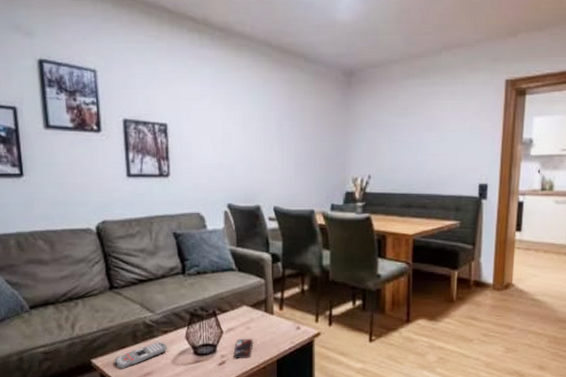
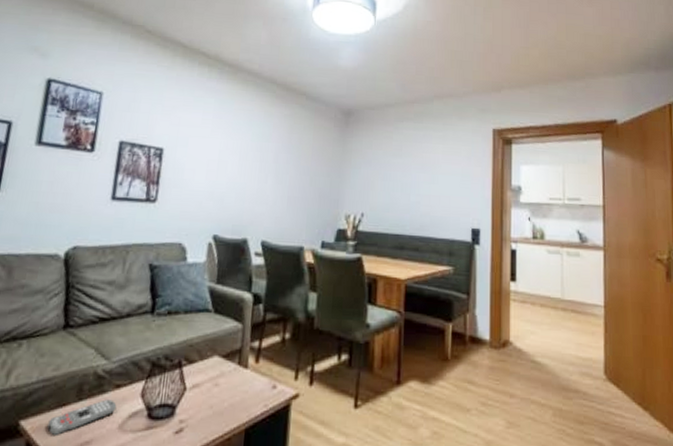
smartphone: present [232,338,254,359] -> none [193,398,221,427]

